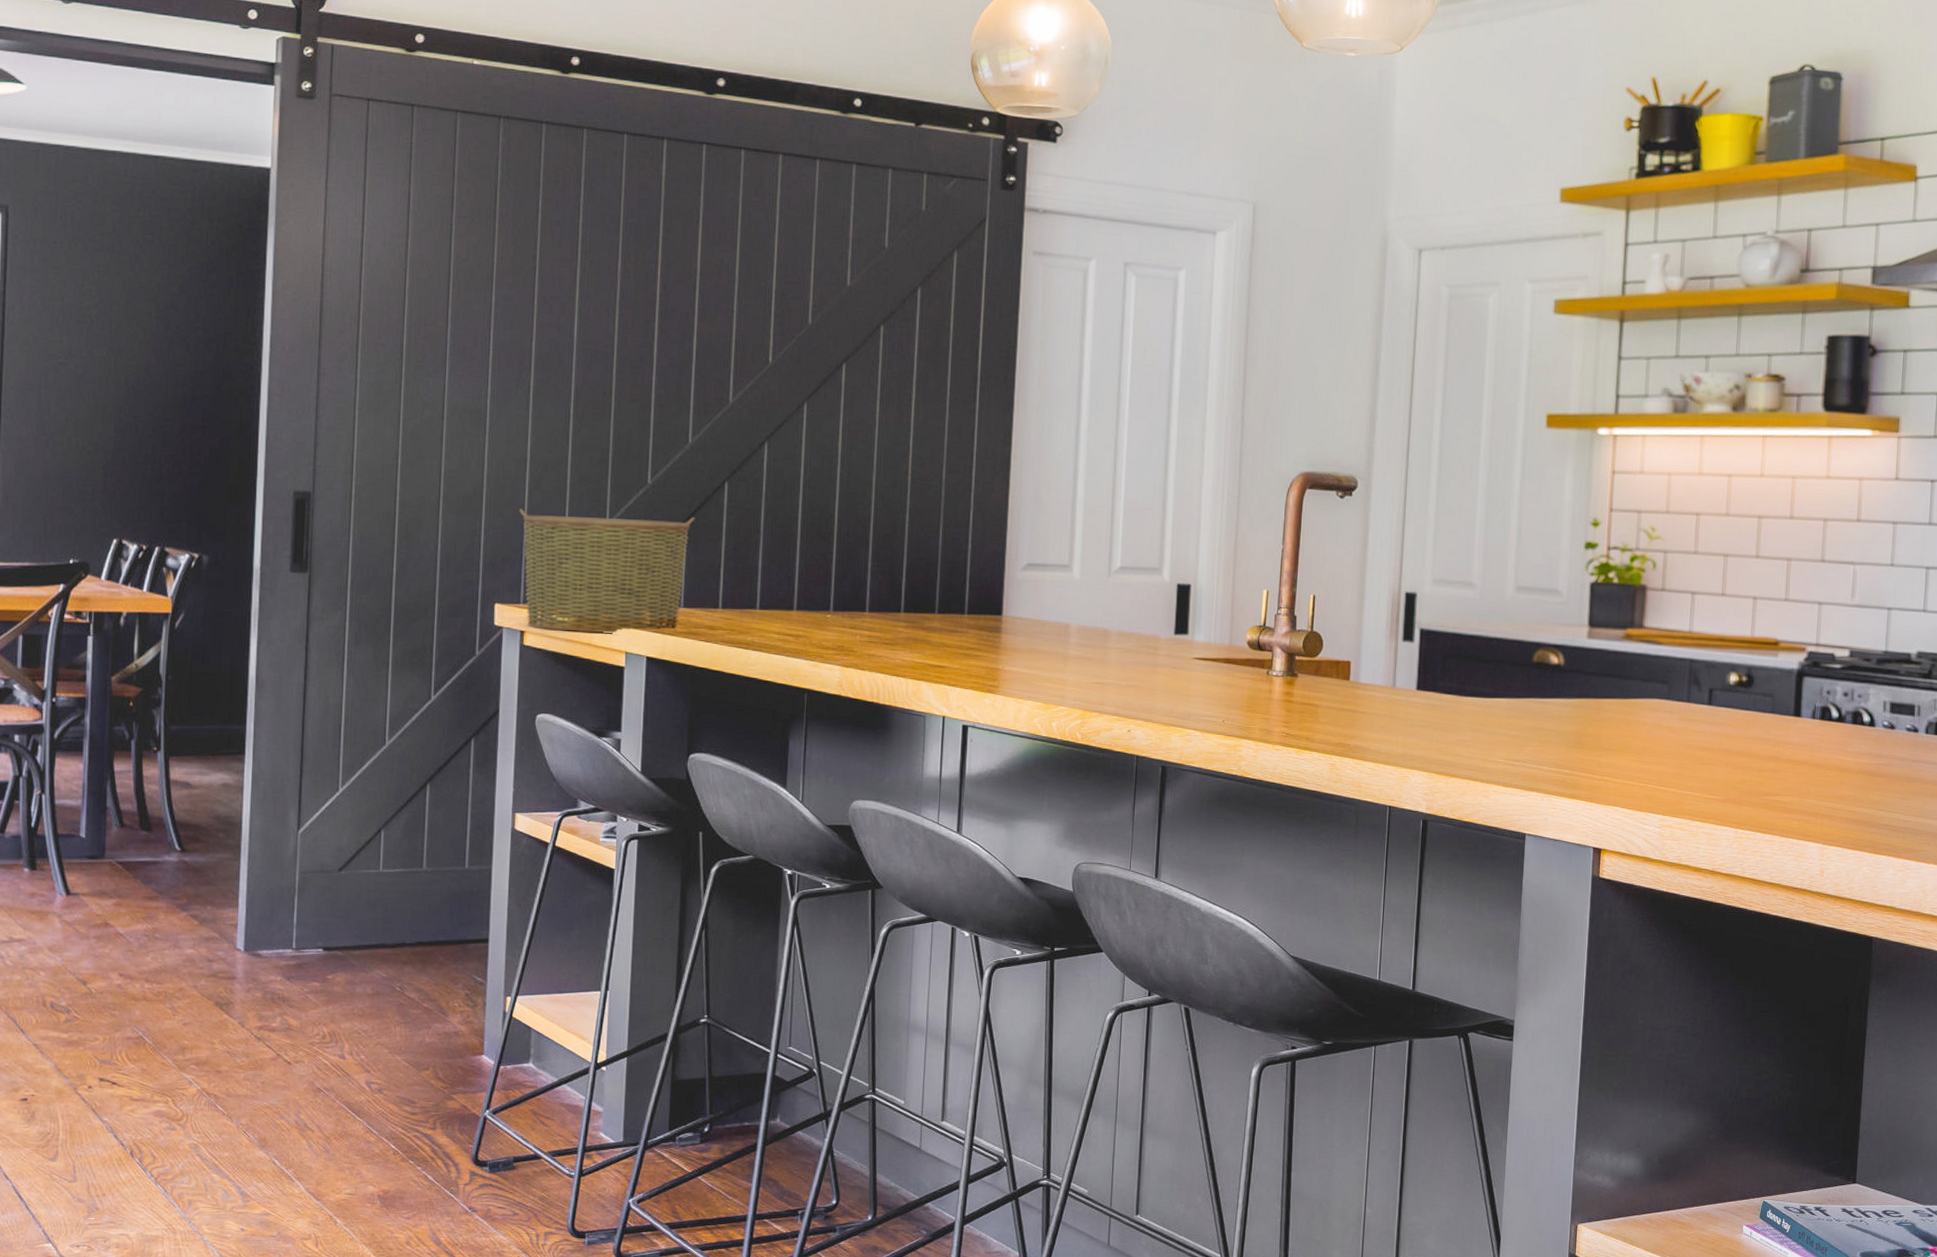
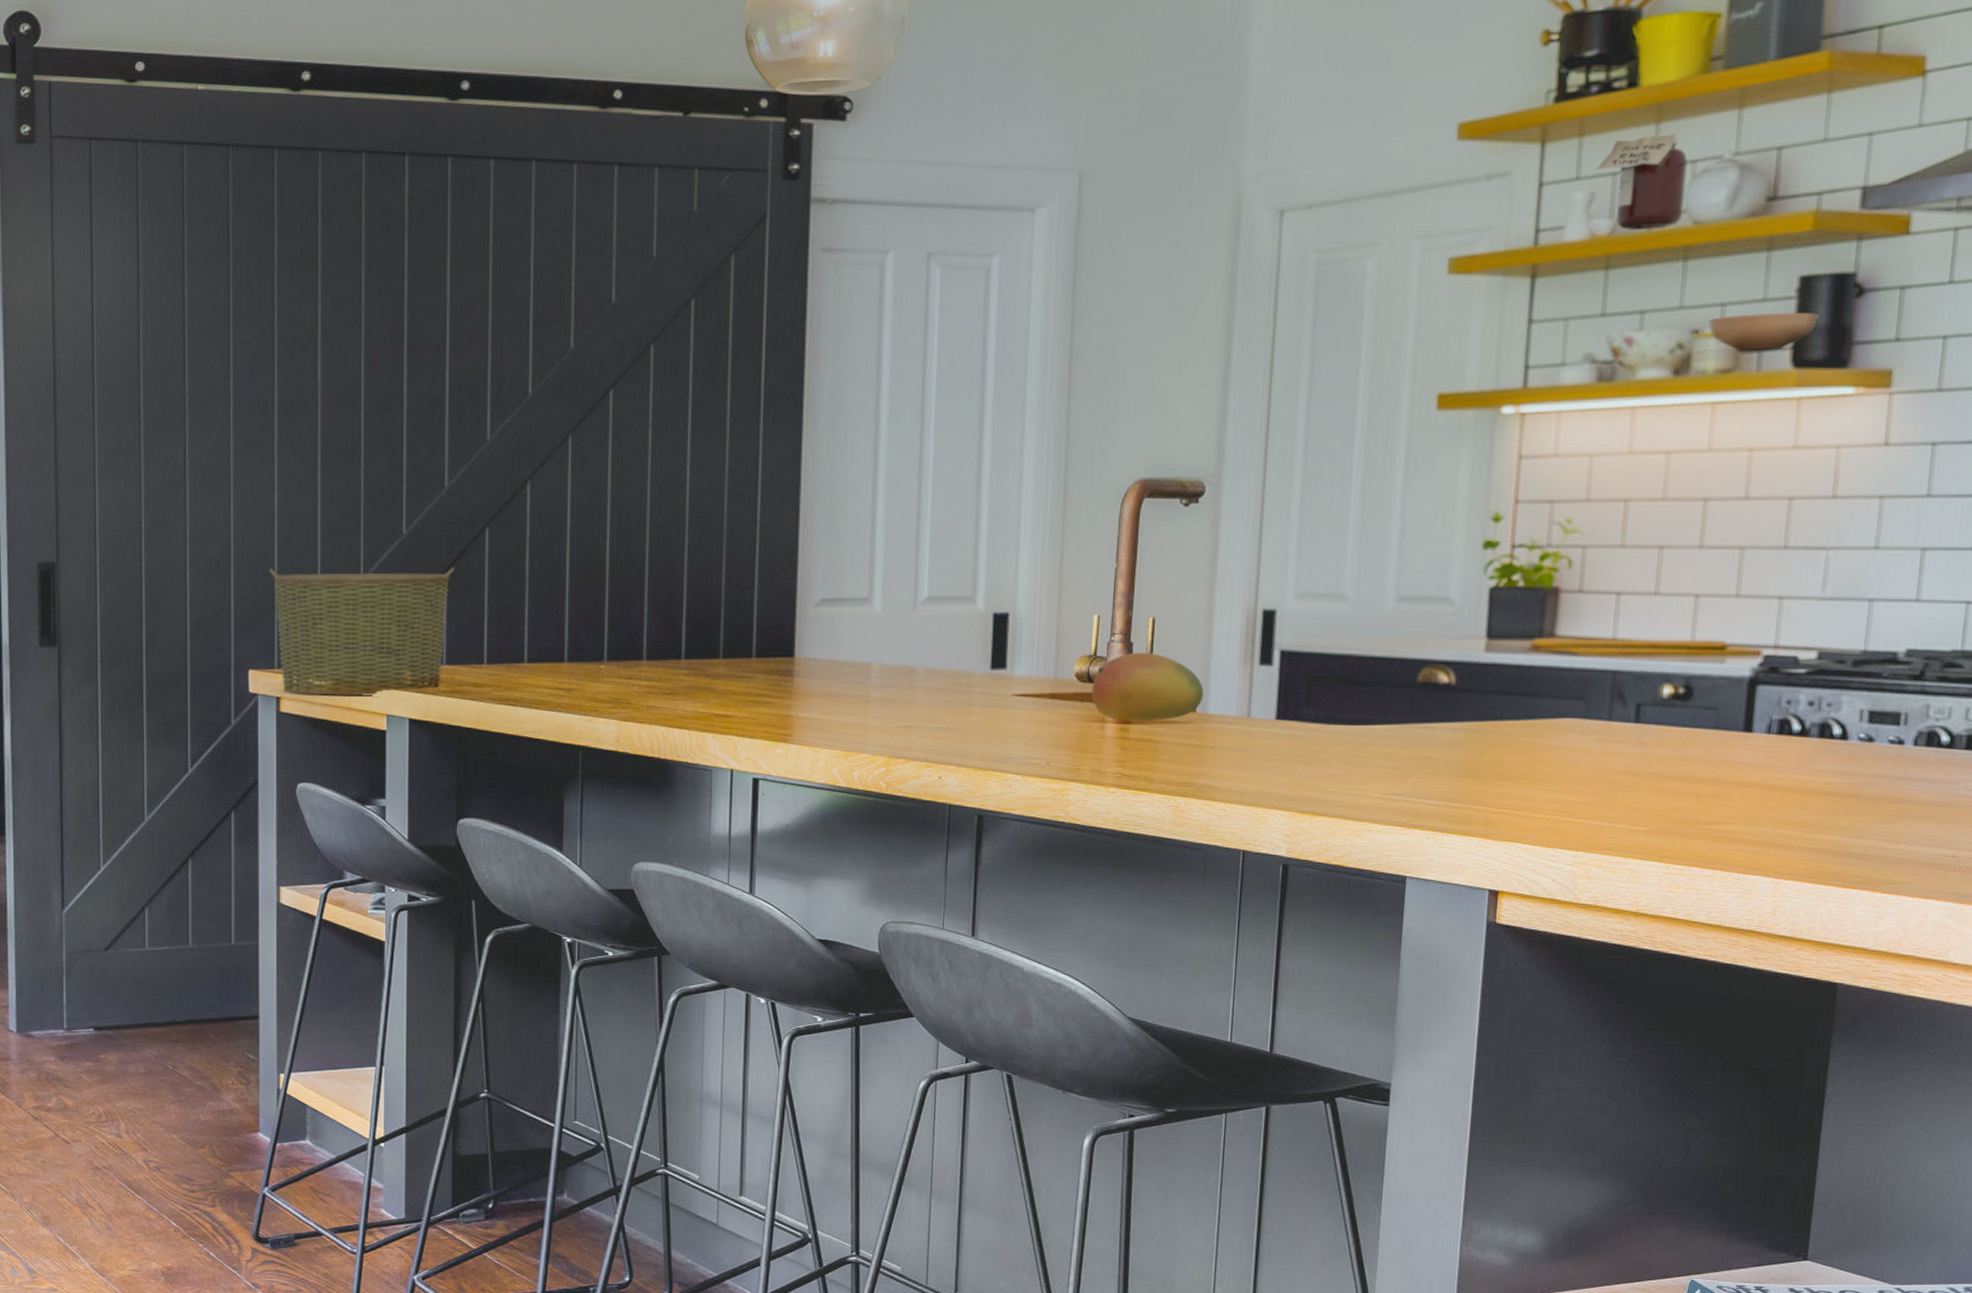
fruit: none [1261,625,1356,688] -> present [1092,652,1204,722]
jar: none [1669,211,1740,289] -> present [1596,134,1688,230]
bowl: none [1758,364,1843,396] -> present [1707,313,1819,353]

